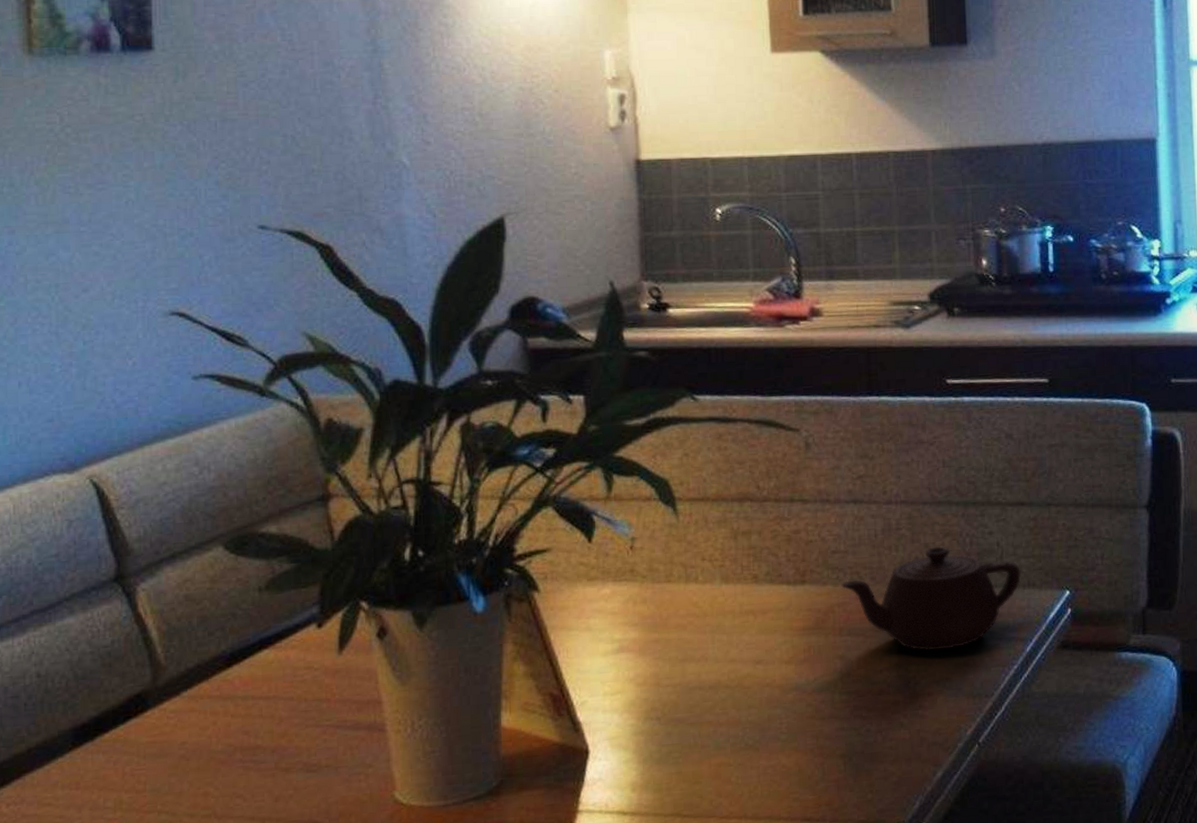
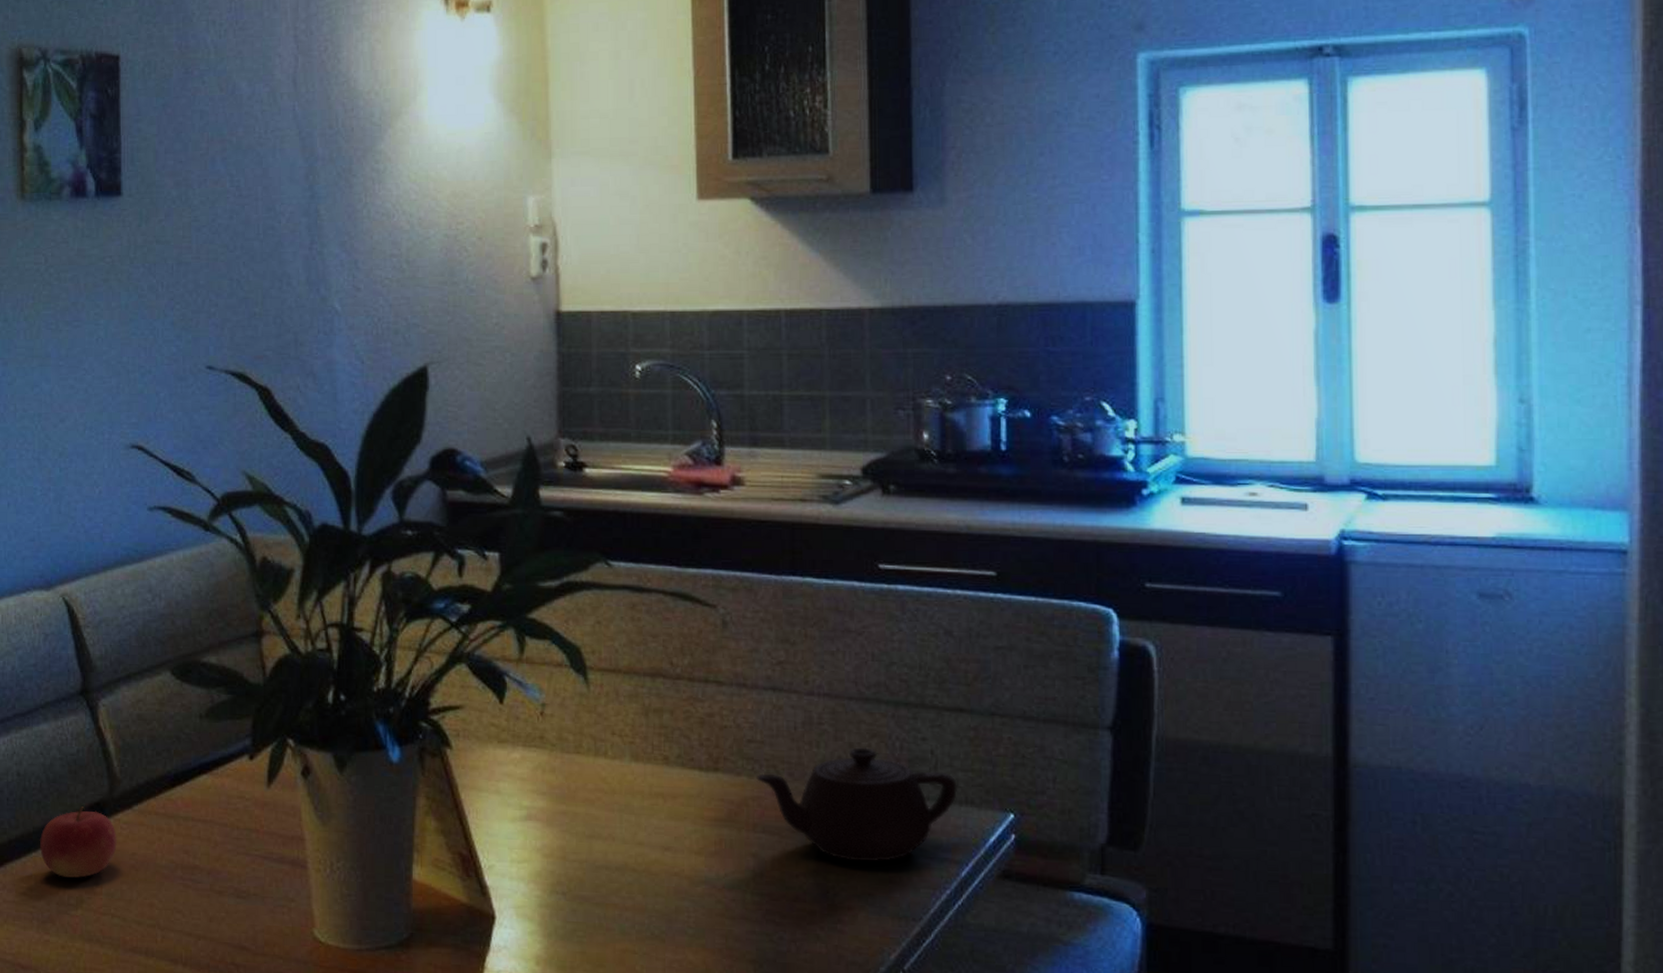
fruit: none [66,701,163,780] -> present [39,806,117,878]

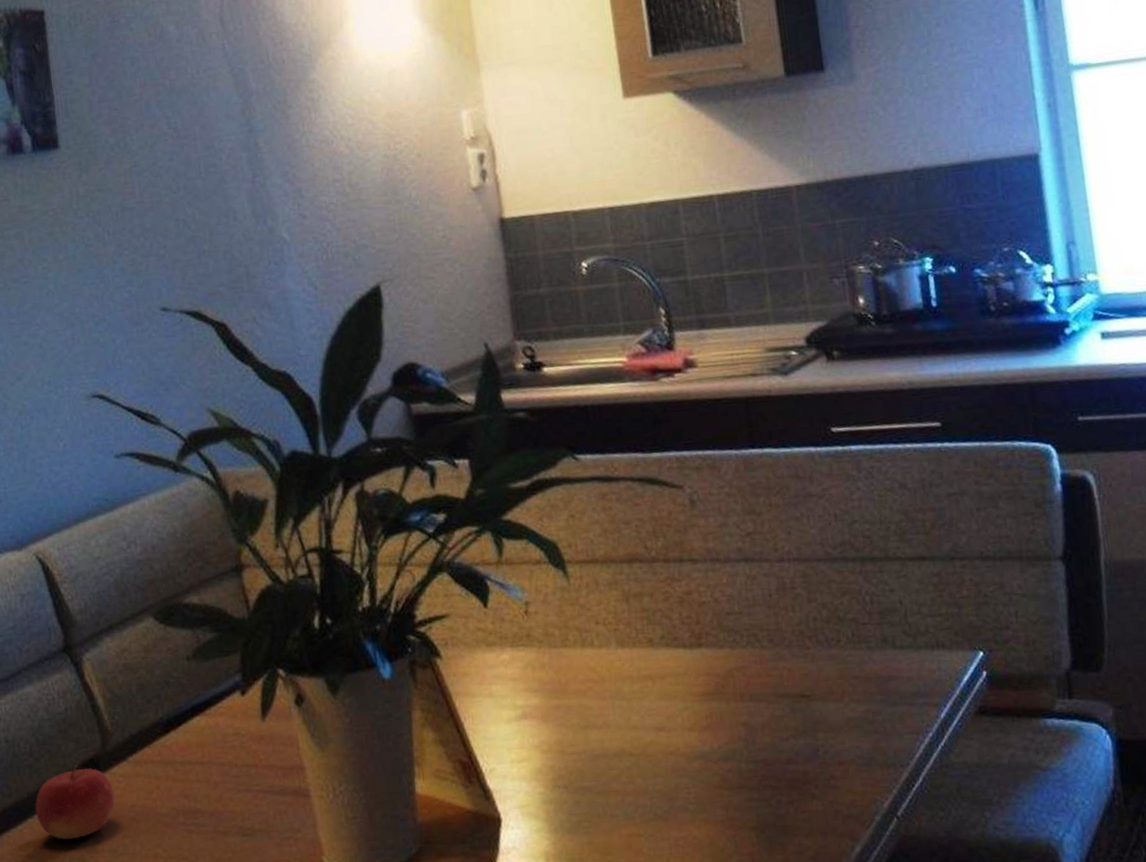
teapot: present [757,747,957,862] -> none [738,605,928,718]

